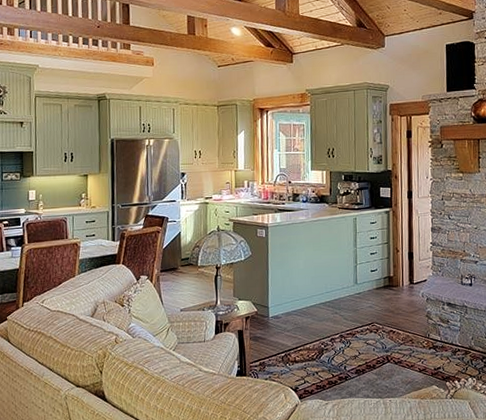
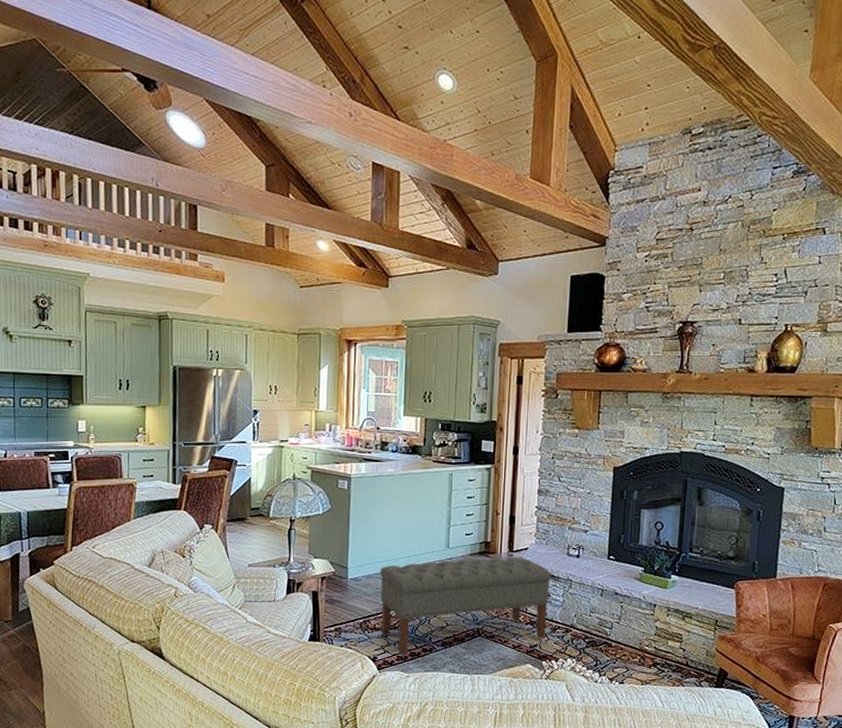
bench: none [297,288,449,384] -> present [380,557,552,655]

